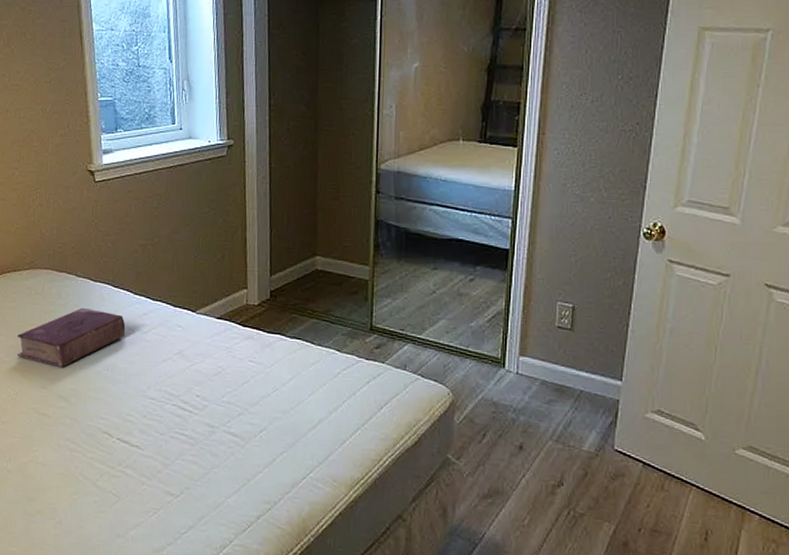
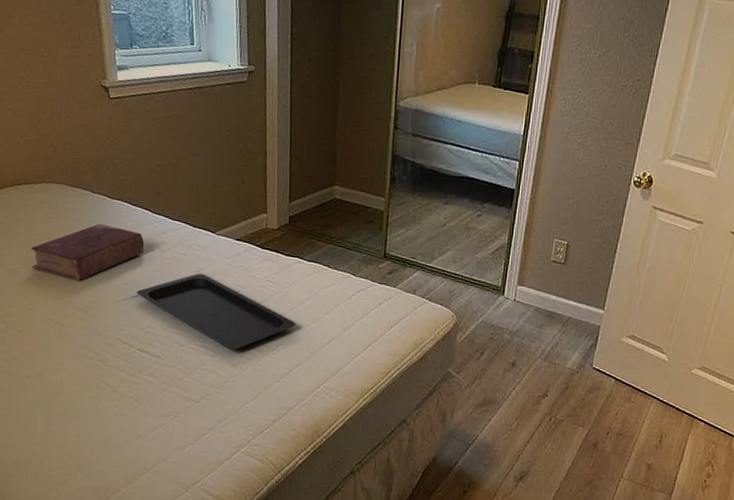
serving tray: none [116,355,279,438] -> present [136,273,296,350]

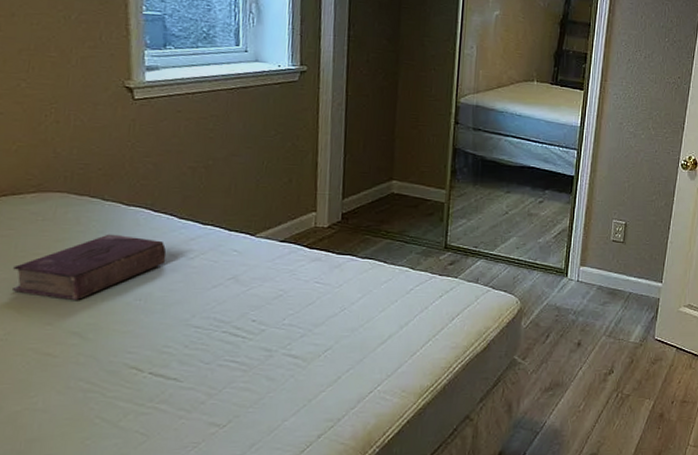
serving tray: present [136,273,296,350] -> none [151,280,347,362]

